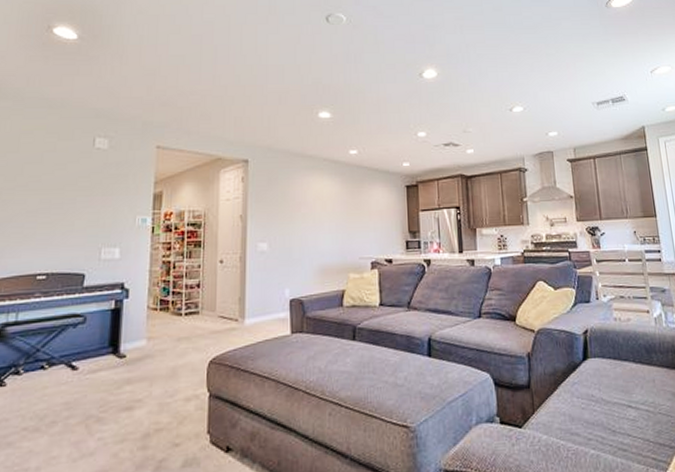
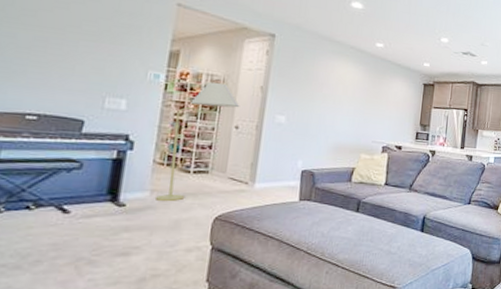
floor lamp: none [153,217,222,350] -> present [156,82,240,202]

